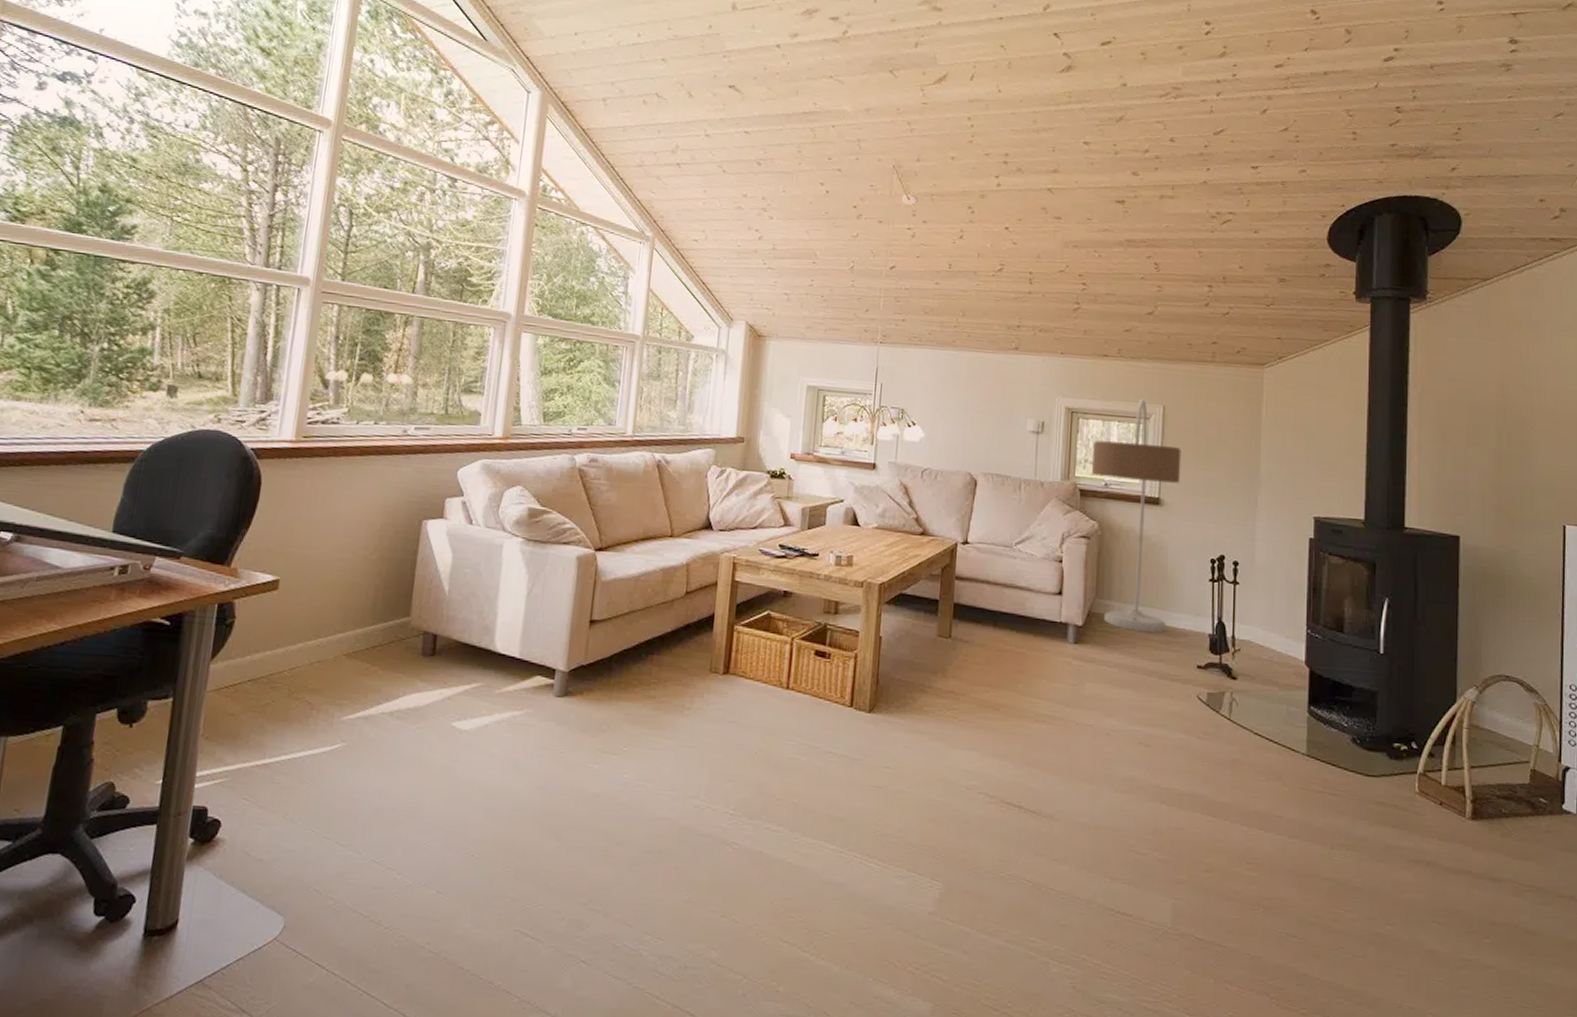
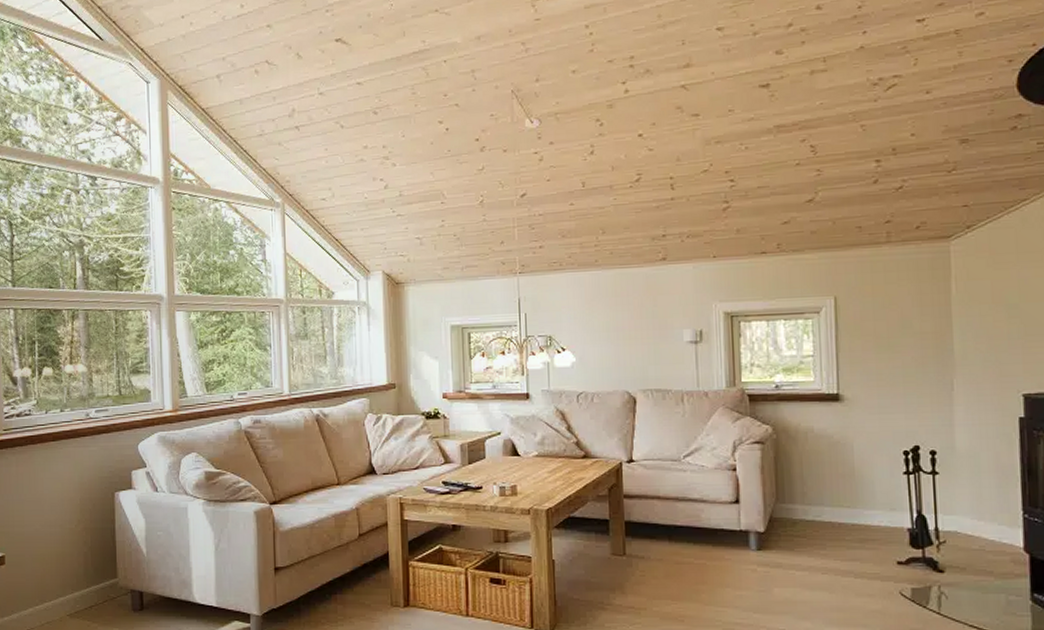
floor lamp: present [1091,399,1181,633] -> none [759,293,861,532]

